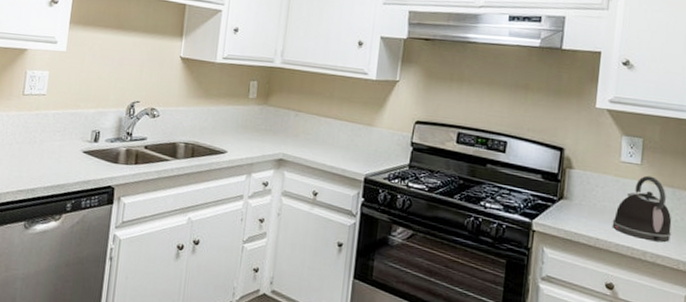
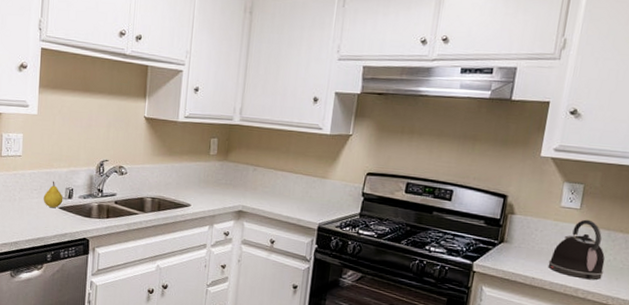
fruit: none [66,122,89,152] -> present [43,181,63,208]

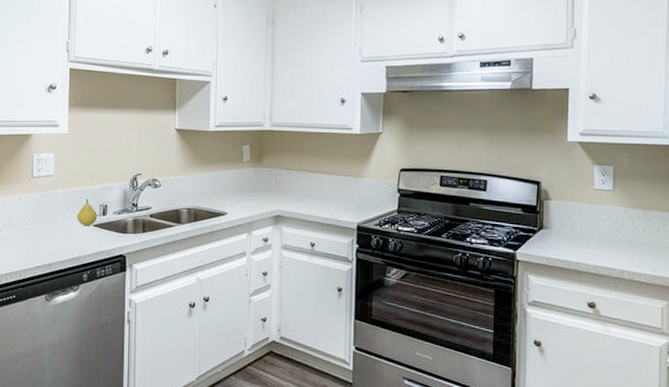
kettle: present [548,219,605,280] -> none [590,200,646,261]

